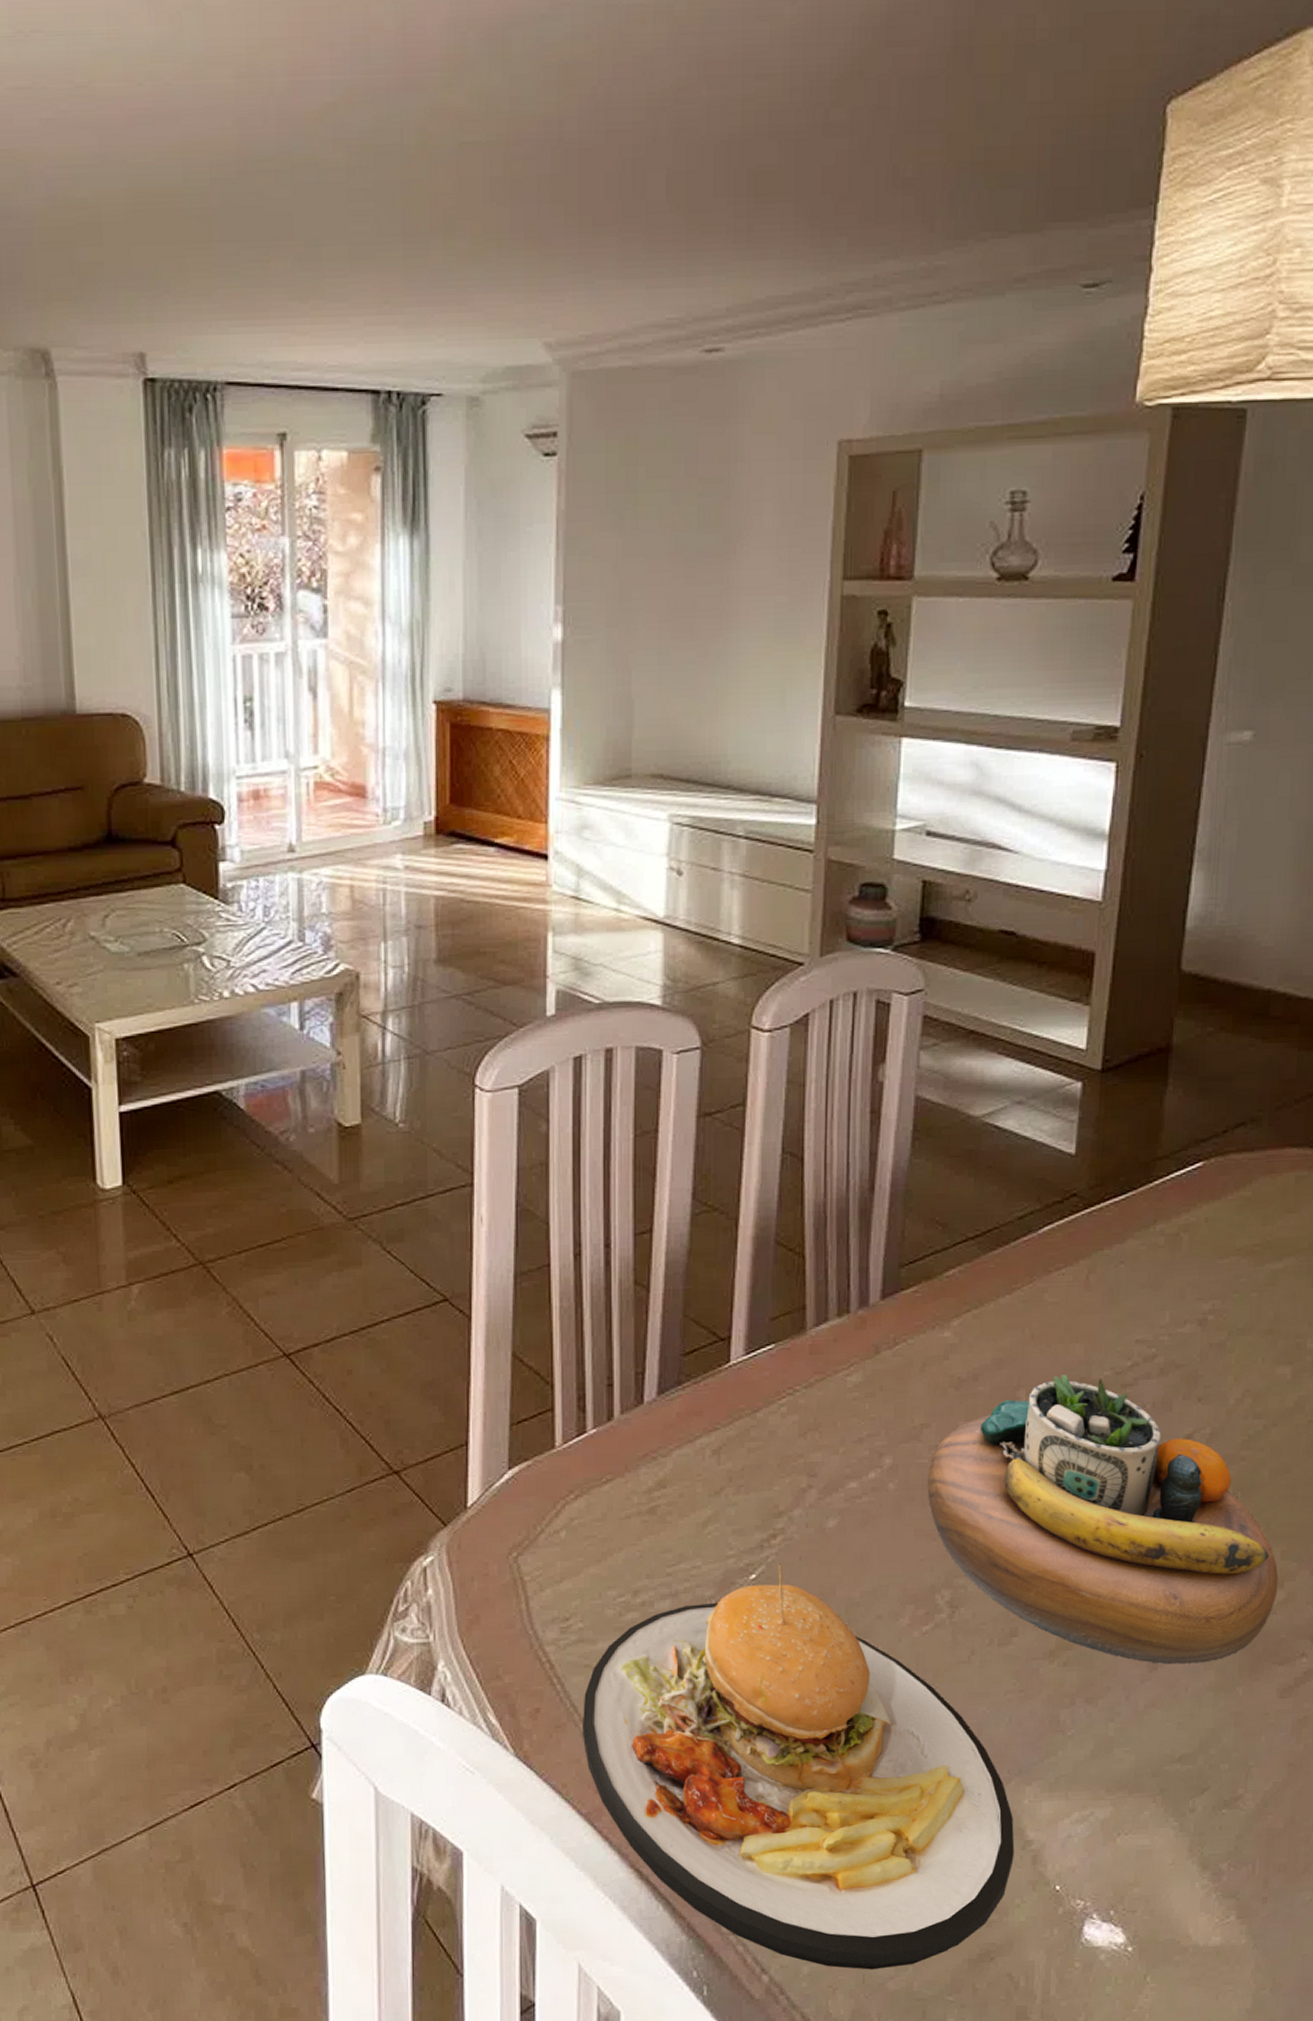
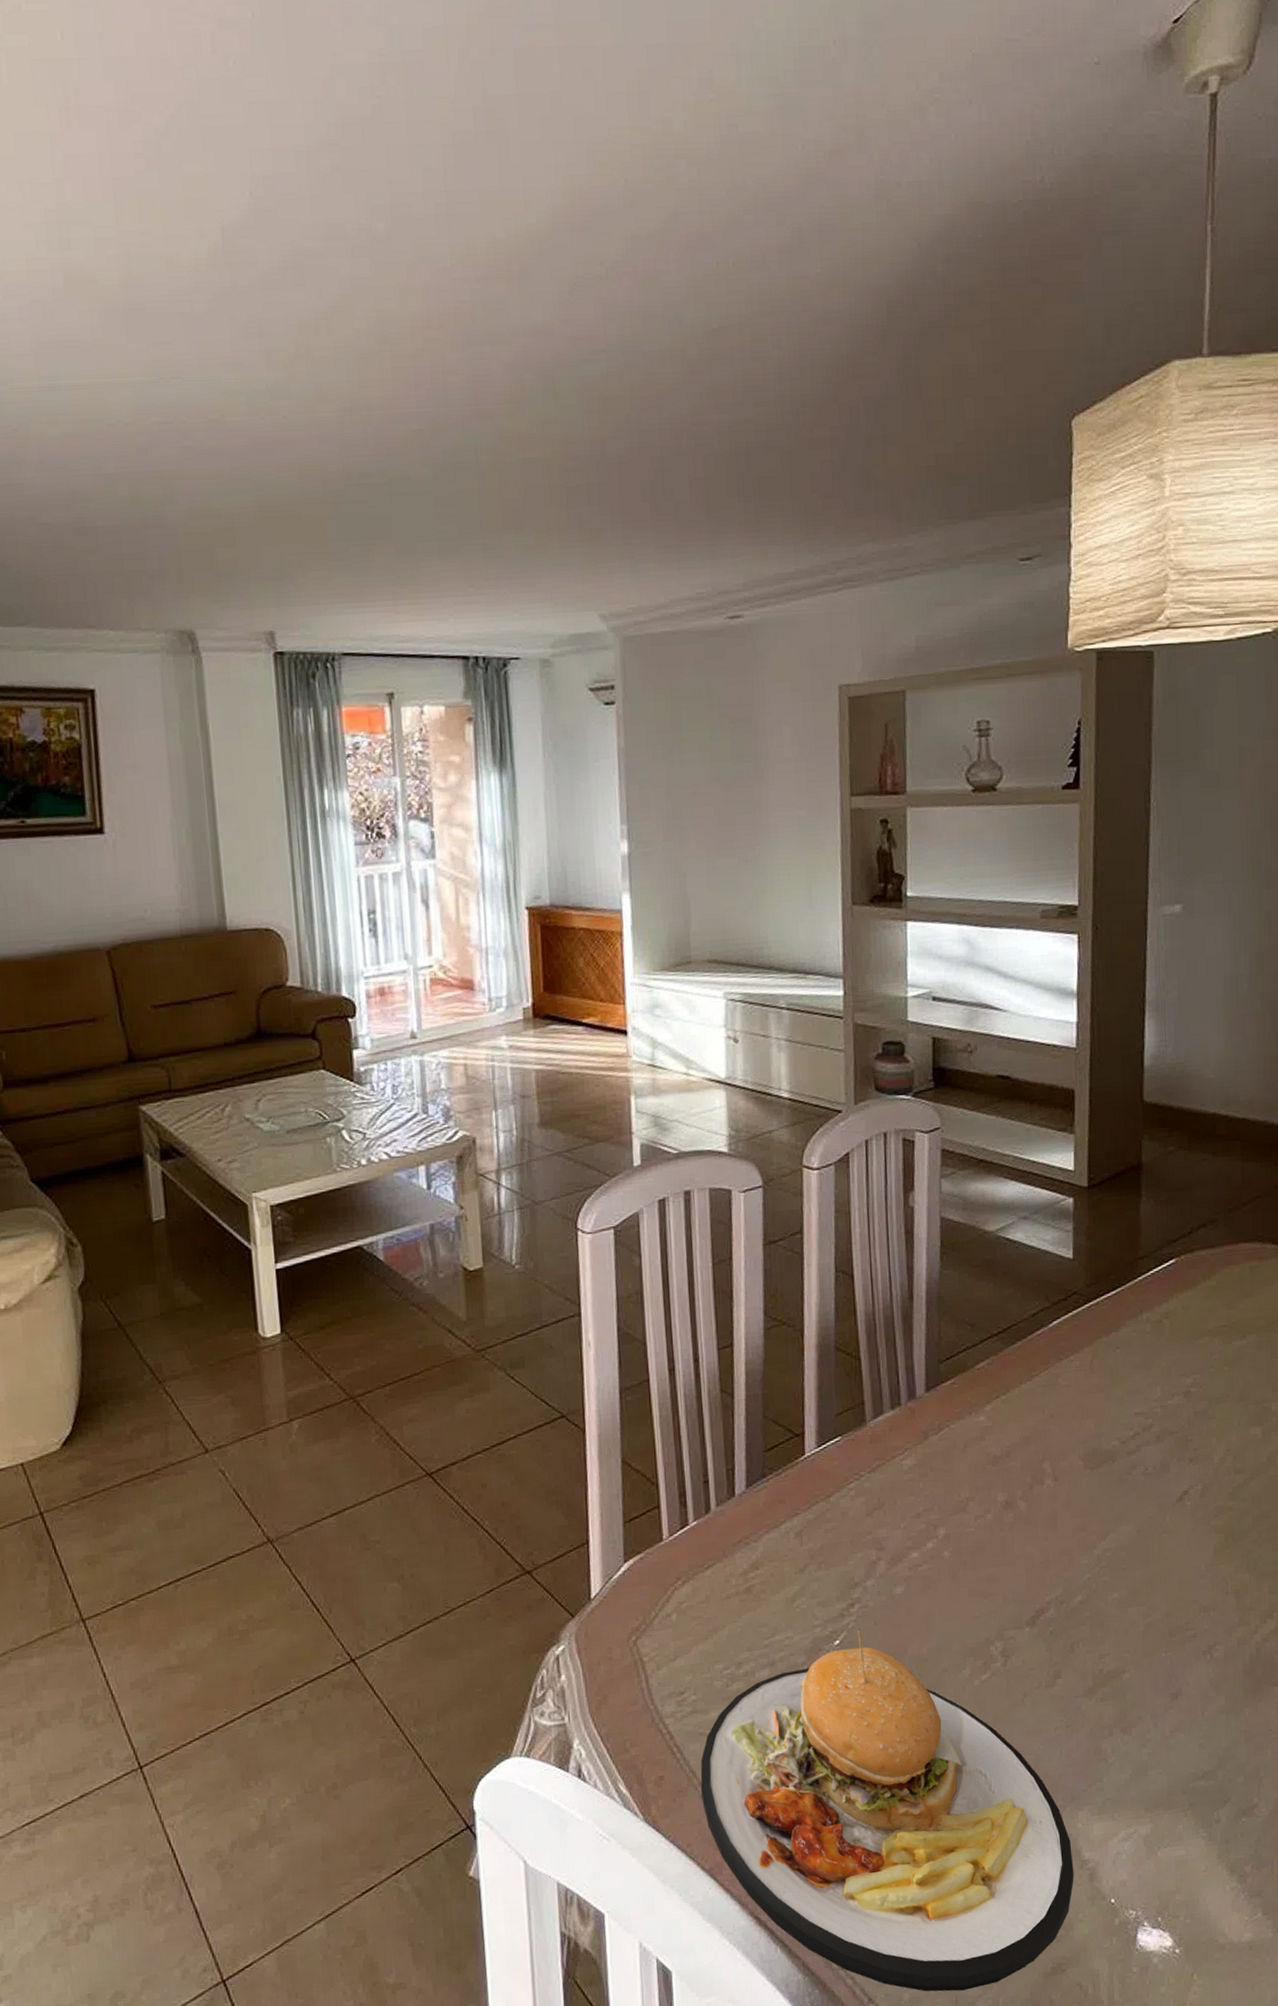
decorative bowl: present [927,1374,1279,1665] -> none [975,1446,1269,1693]

